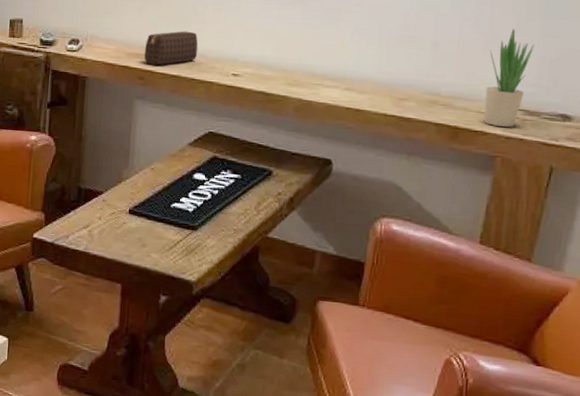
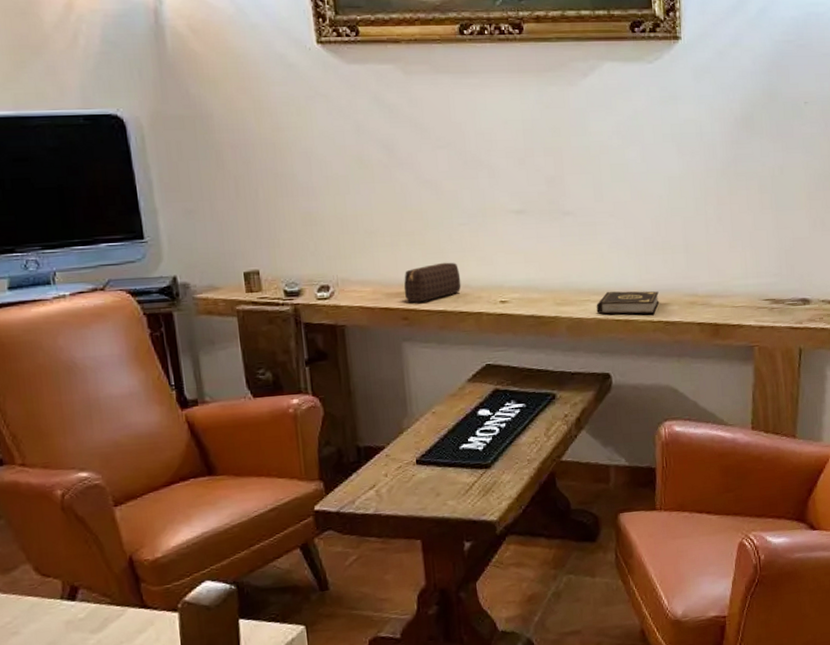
book: none [327,78,397,107] -> present [596,291,659,315]
potted plant: present [484,29,535,127] -> none [735,224,771,318]

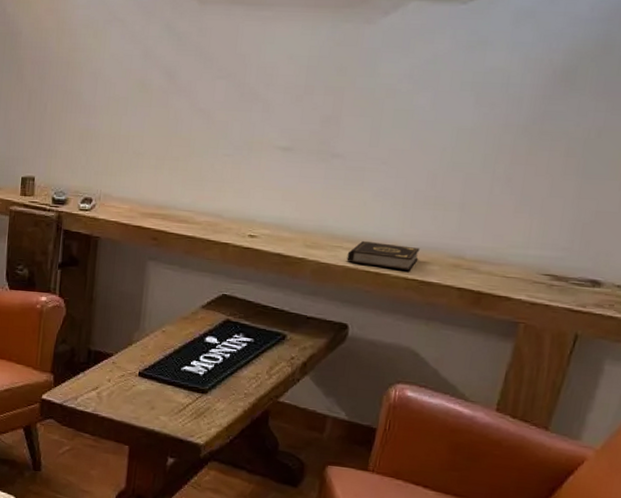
speaker: present [403,262,462,303] -> none [158,190,215,226]

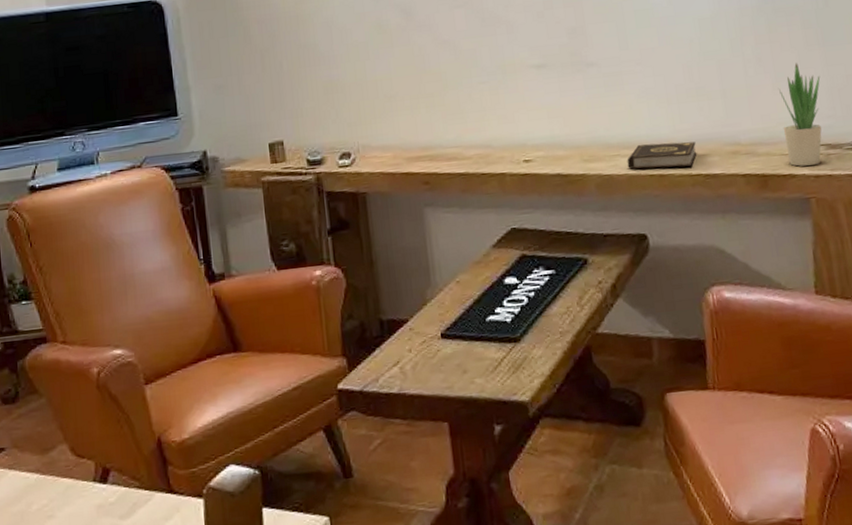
potted plant: none [509,190,568,293] -> present [779,63,822,167]

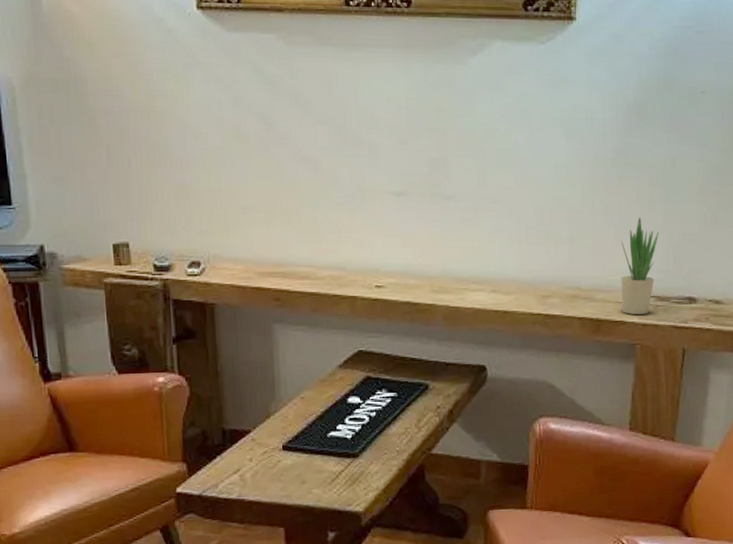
book: present [627,141,697,170] -> none [474,280,540,306]

